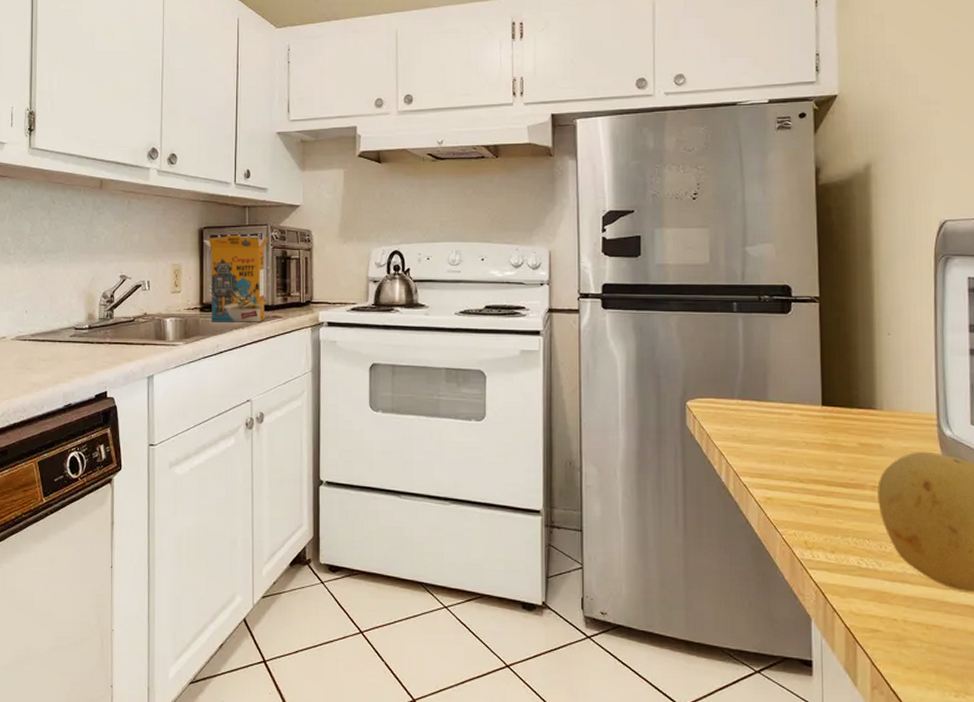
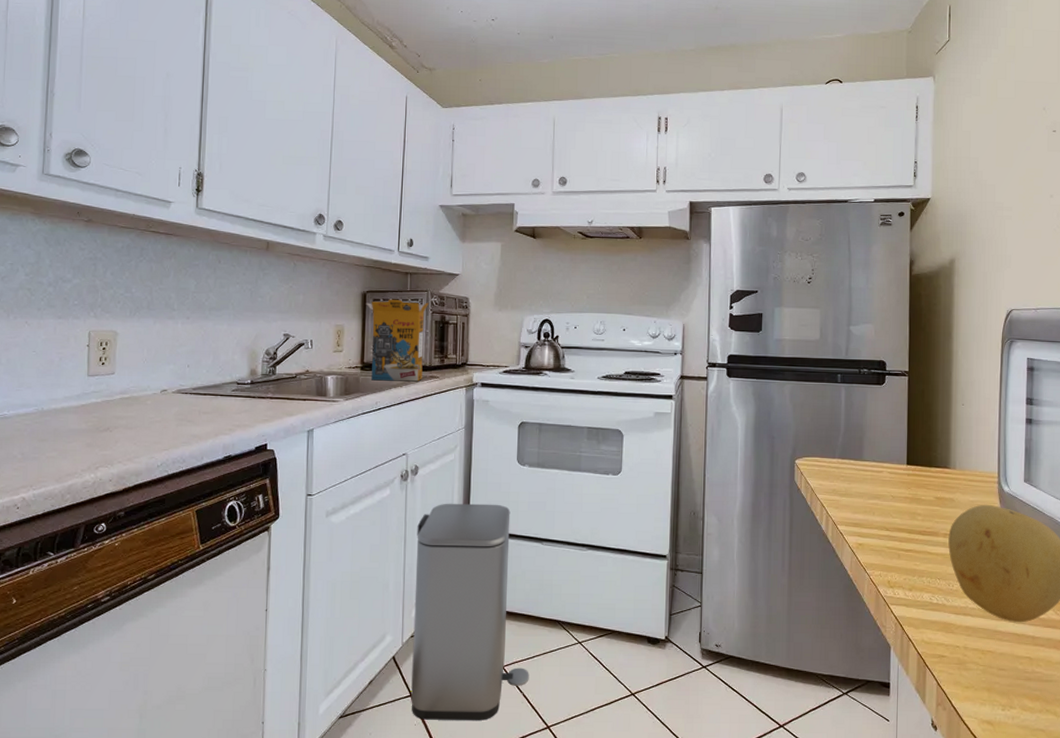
pedal bin: none [264,453,391,691] -> present [411,503,529,720]

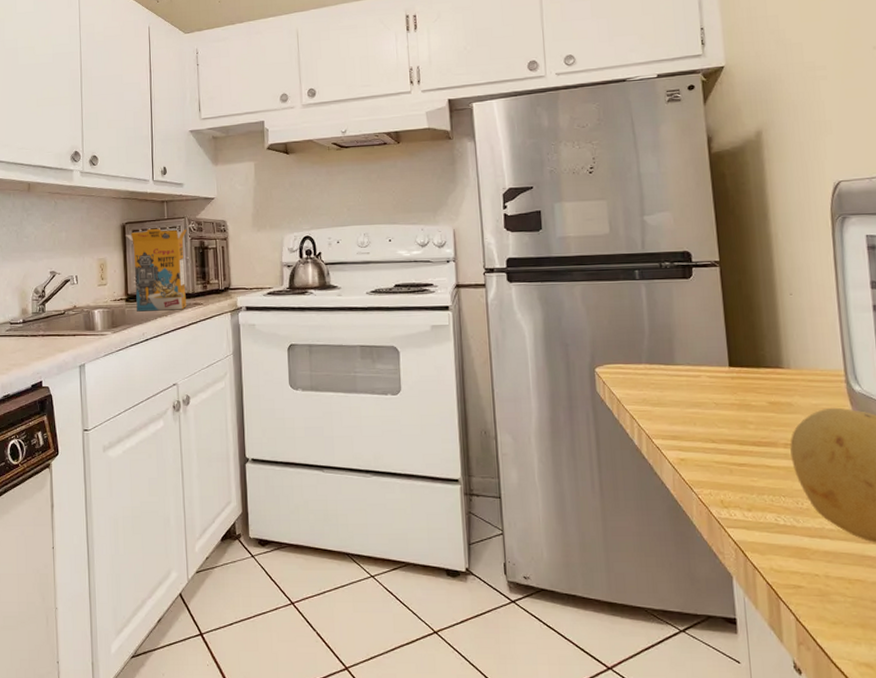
pedal bin: present [411,503,529,720] -> none [193,431,322,661]

